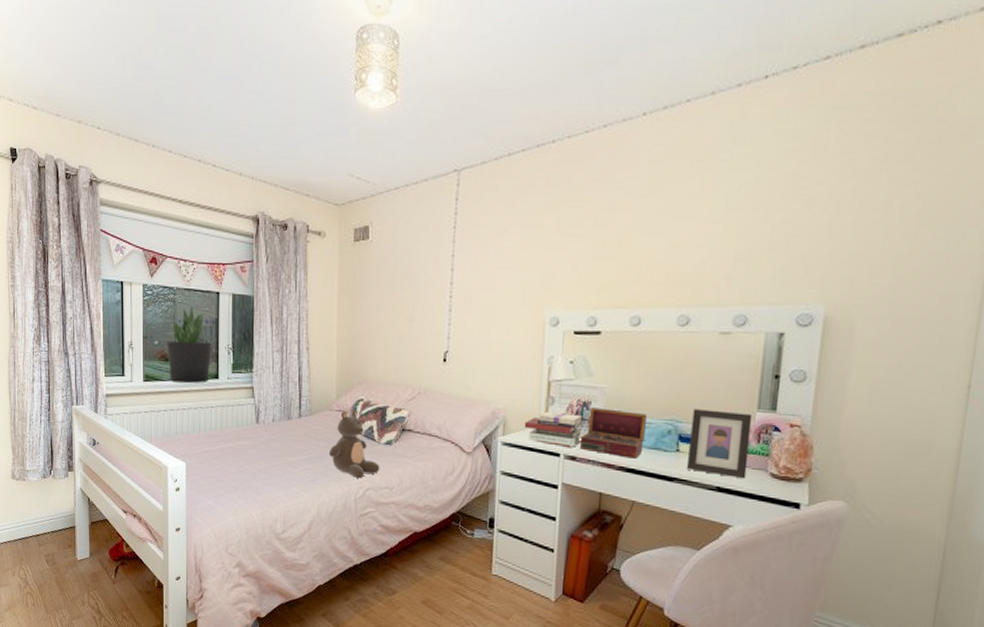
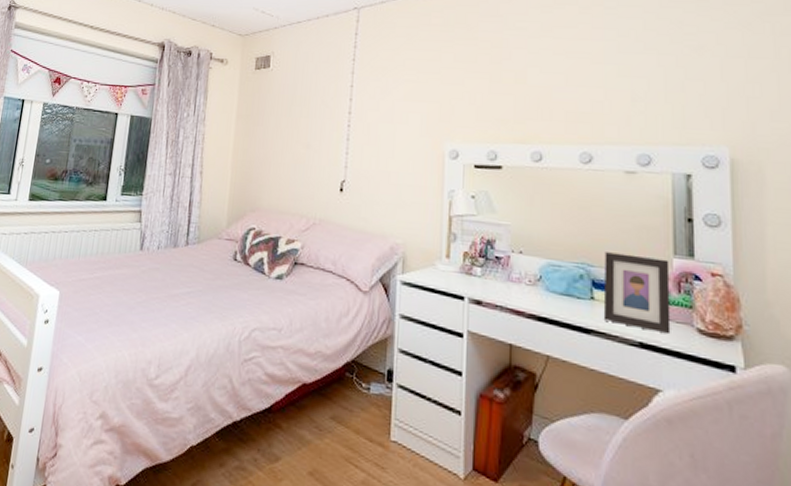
planter: present [166,304,212,384] -> none [56,123,105,205]
teddy bear: present [328,410,380,479] -> none [214,239,269,318]
books: present [524,411,583,449] -> none [424,248,487,291]
wooden box: present [579,408,648,459] -> none [485,246,557,306]

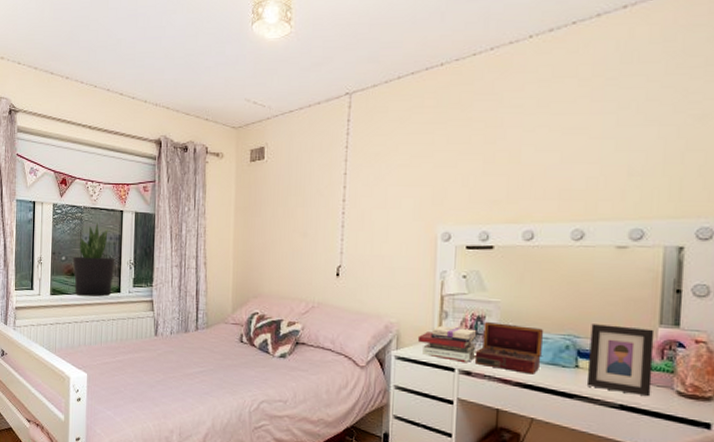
planter: none [56,123,105,205] -> present [72,221,115,298]
books: none [424,248,487,291] -> present [417,325,477,363]
wooden box: none [485,246,557,306] -> present [474,322,544,374]

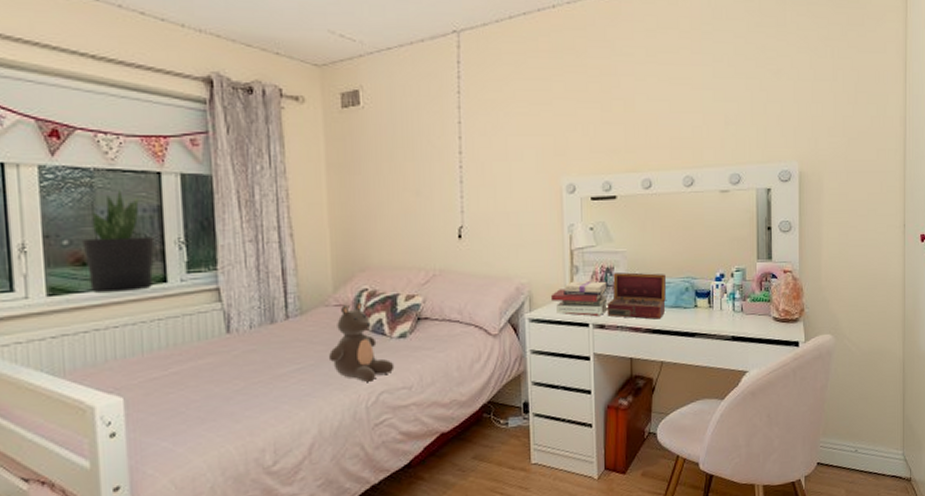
teddy bear: none [224,323,274,392] -> present [328,302,395,383]
picture frame: present [586,324,655,397] -> none [704,264,755,326]

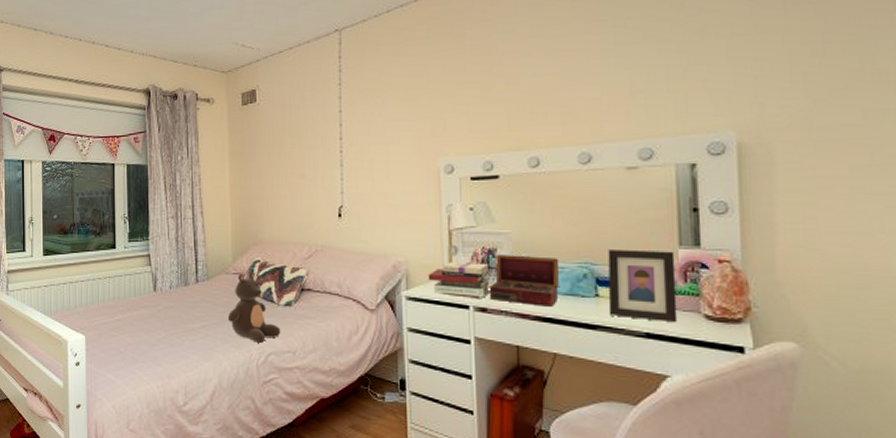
planter: present [81,188,155,294] -> none [64,176,109,256]
picture frame: none [704,264,755,326] -> present [608,249,678,323]

